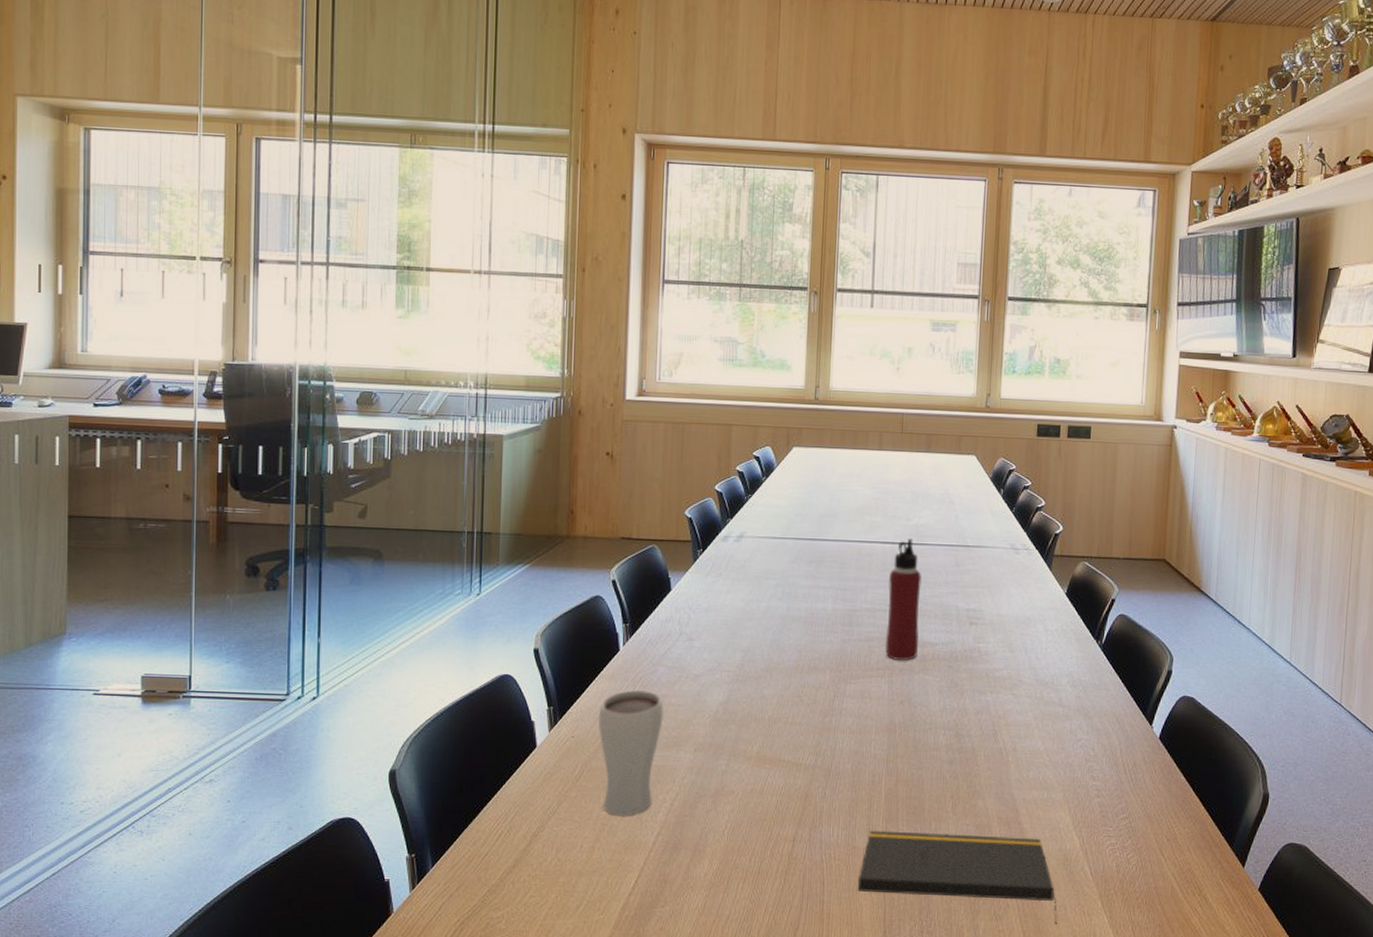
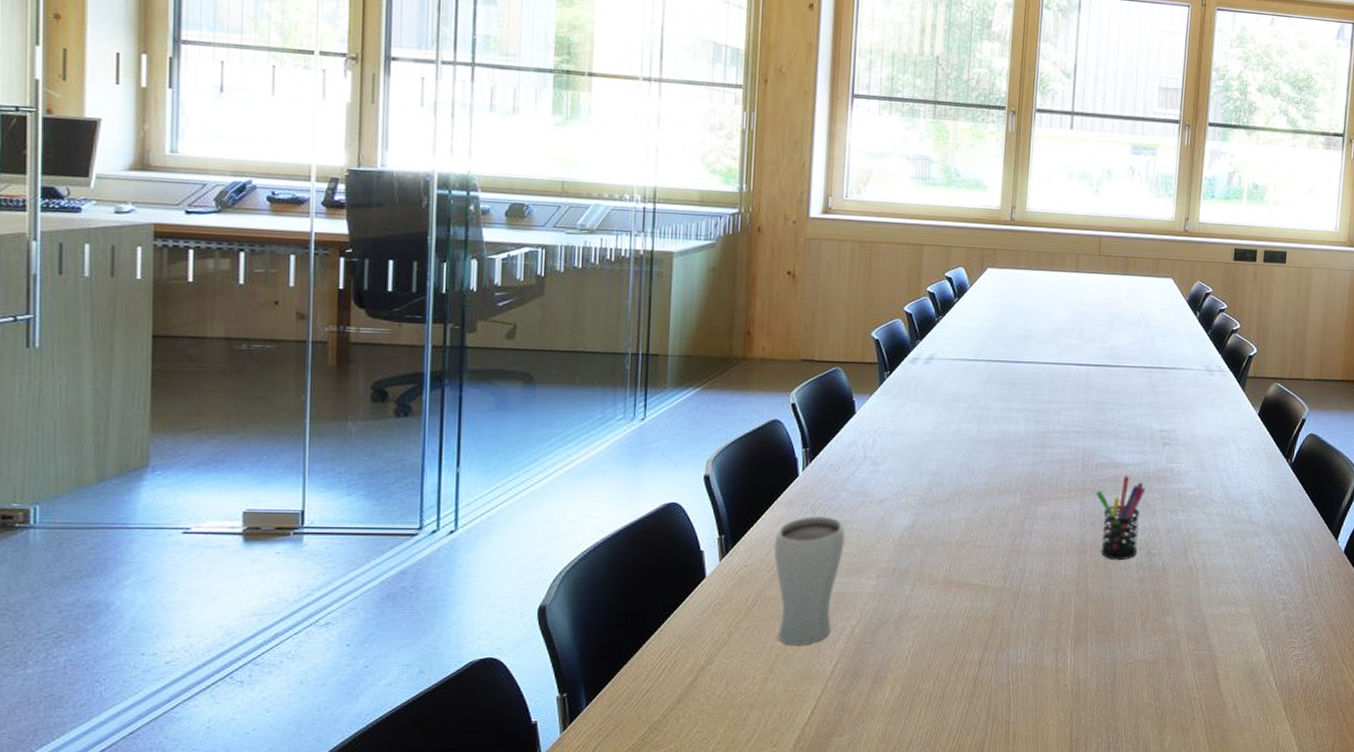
notepad: present [857,830,1057,924] -> none [1044,650,1242,734]
water bottle: present [885,538,923,660] -> none [1077,360,1117,481]
pen holder: none [904,655,952,741] -> present [1096,476,1145,561]

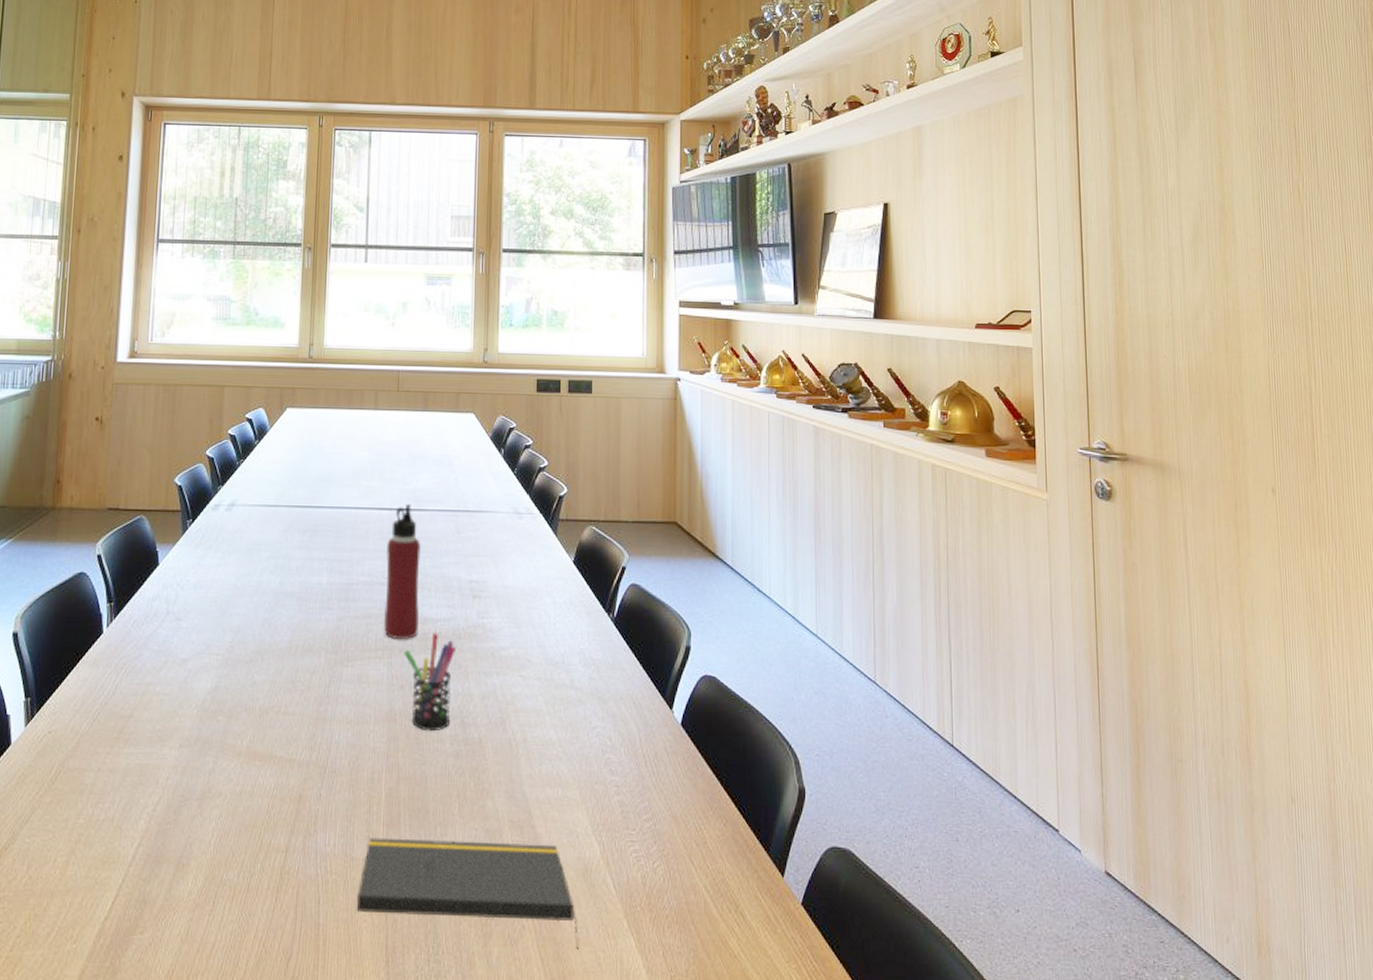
drinking glass: present [773,516,846,645] -> none [77,678,148,824]
notepad: none [1044,650,1242,734] -> present [356,837,579,949]
water bottle: none [1077,360,1117,481] -> present [383,503,422,639]

